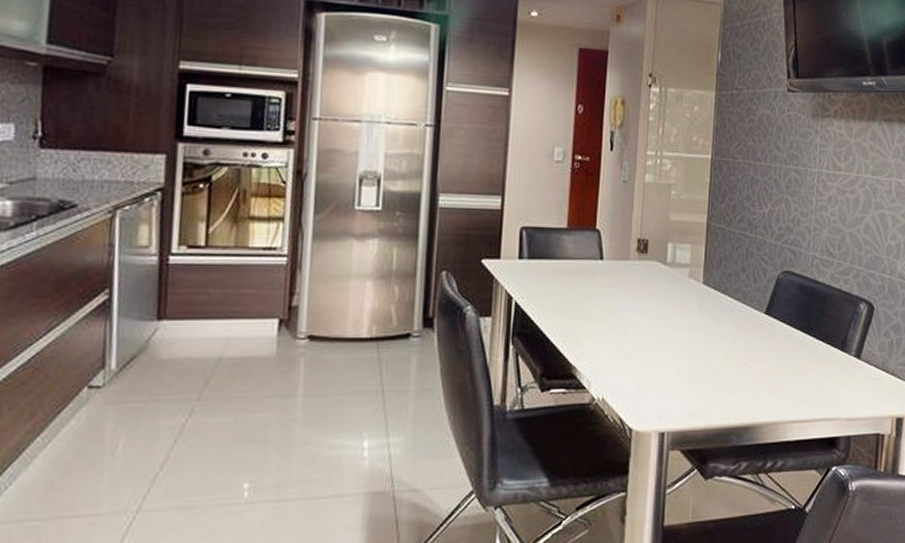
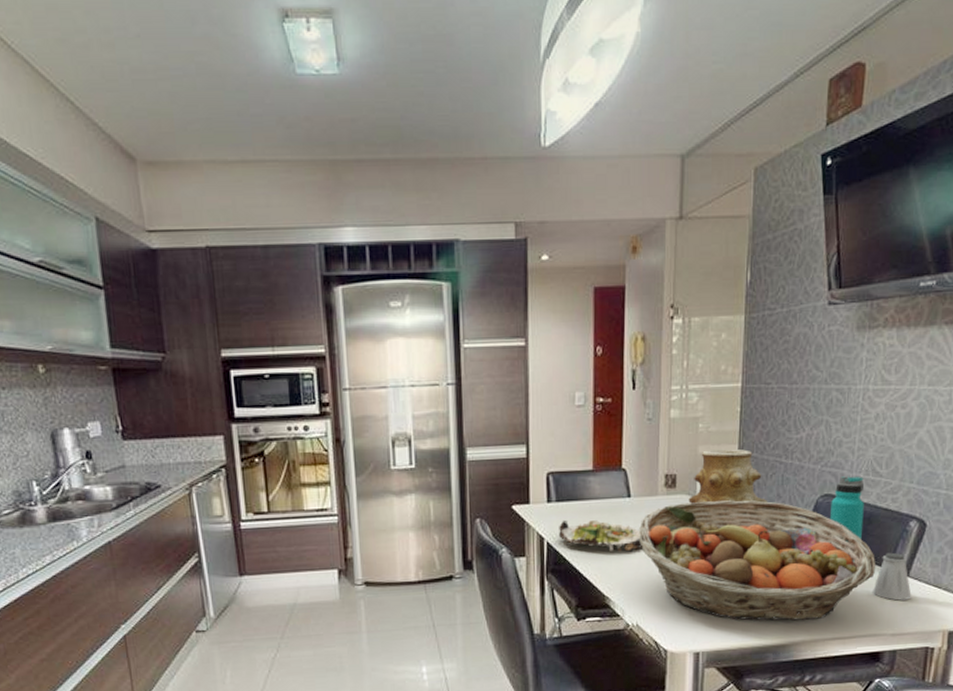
salad plate: none [528,278,612,318] -> present [559,519,642,552]
fruit basket: none [608,270,832,401] -> present [638,500,876,621]
vase: none [659,217,734,286] -> present [688,448,768,516]
water bottle: none [789,254,820,342] -> present [829,476,864,563]
saltshaker: none [829,333,863,384] -> present [873,552,911,601]

